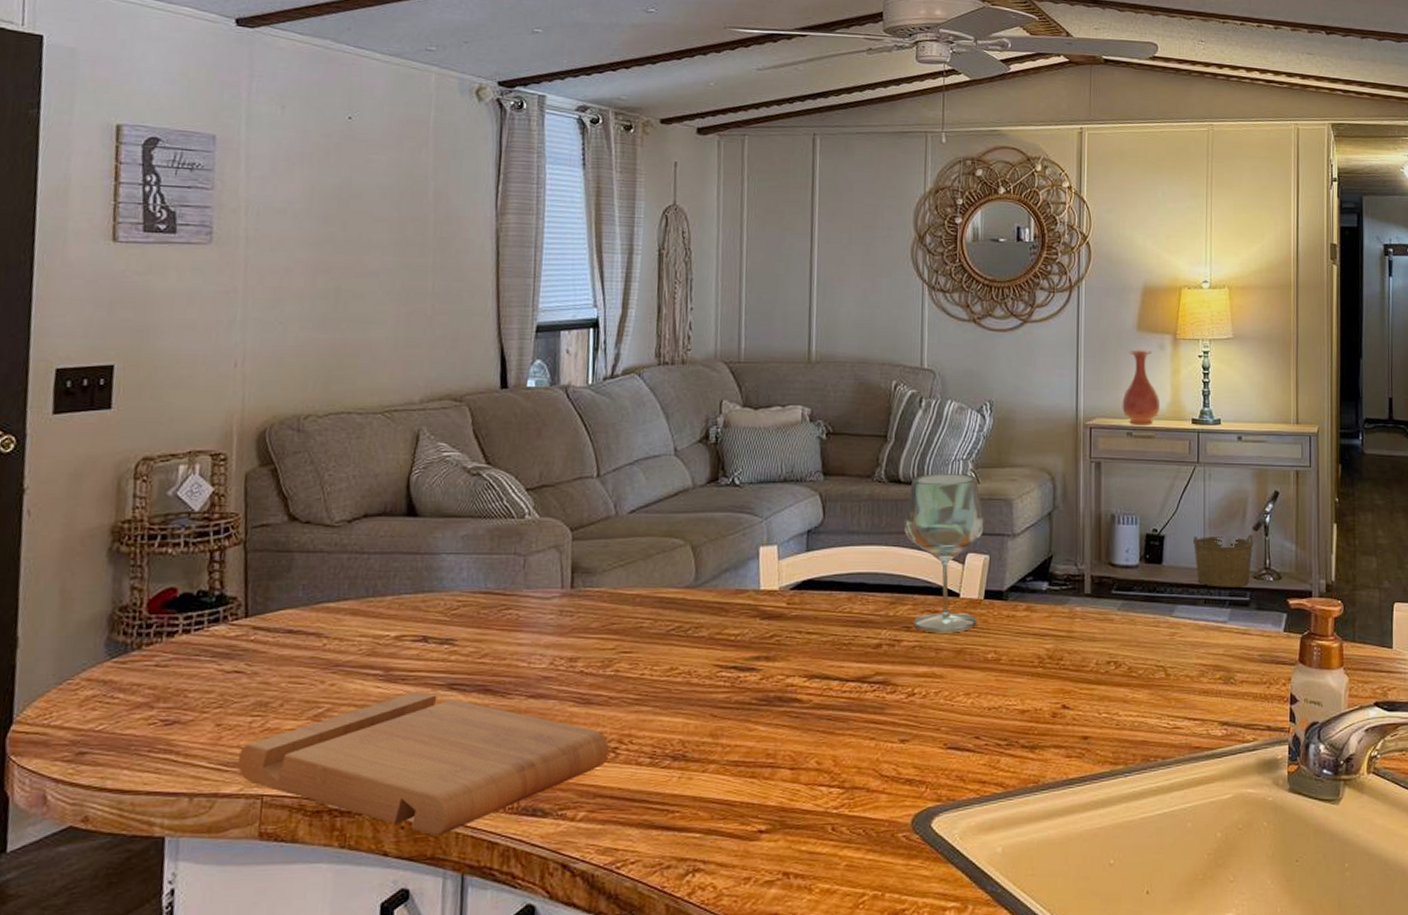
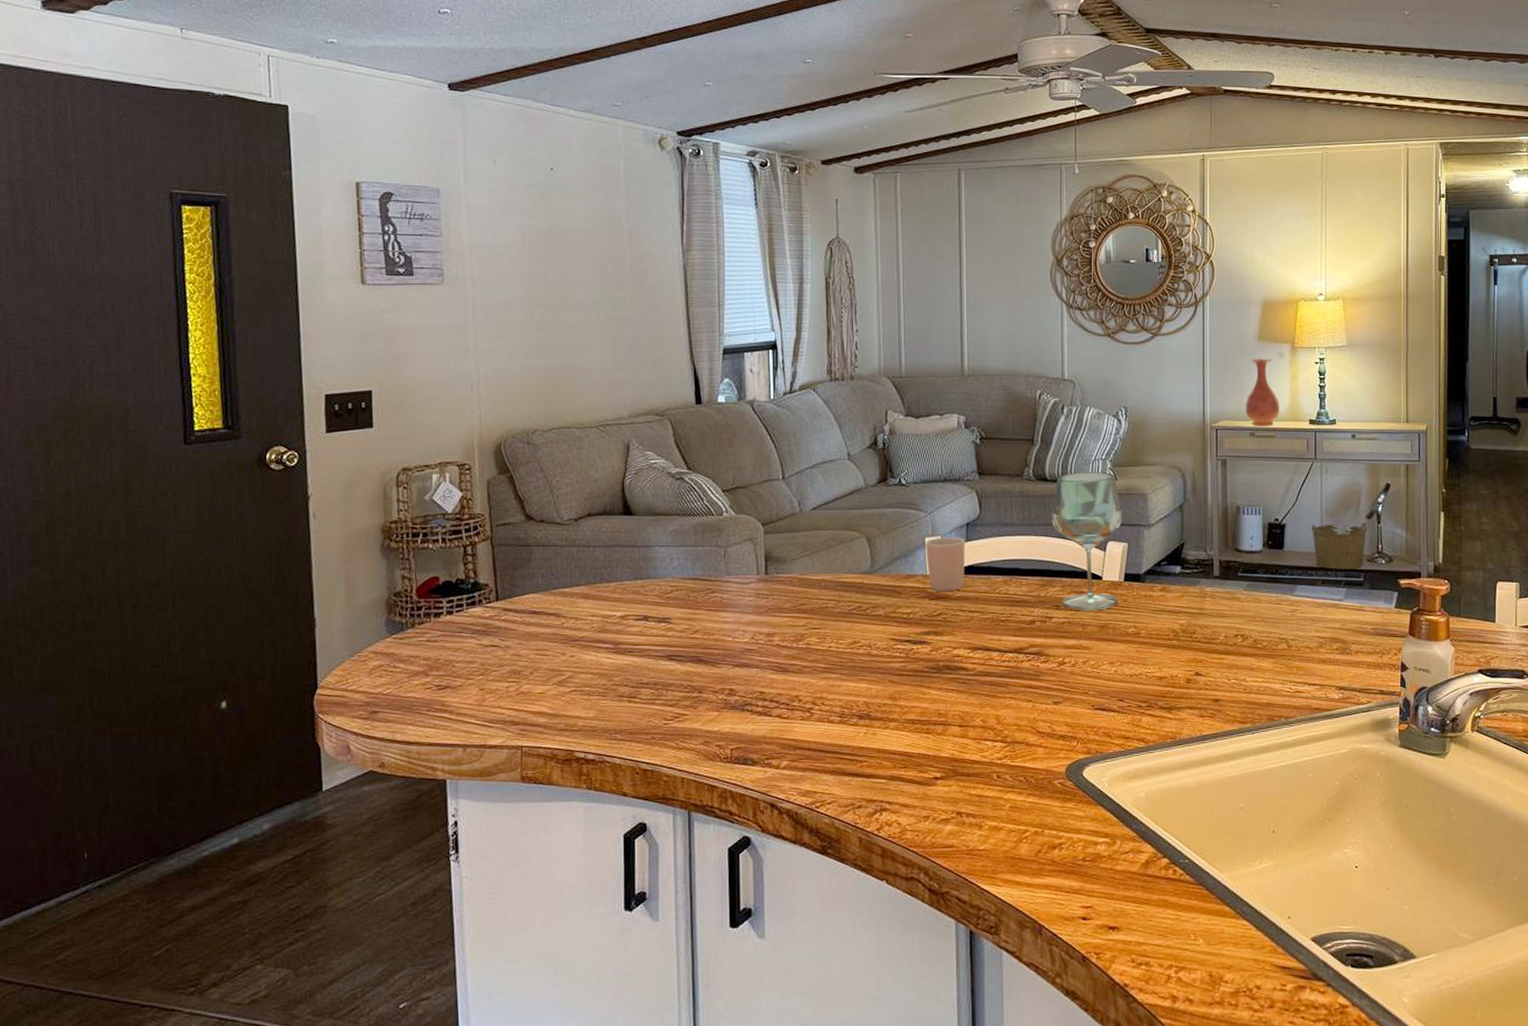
cutting board: present [237,692,609,837] -> none [499,662,804,781]
mug: none [759,546,805,610] -> present [926,537,965,592]

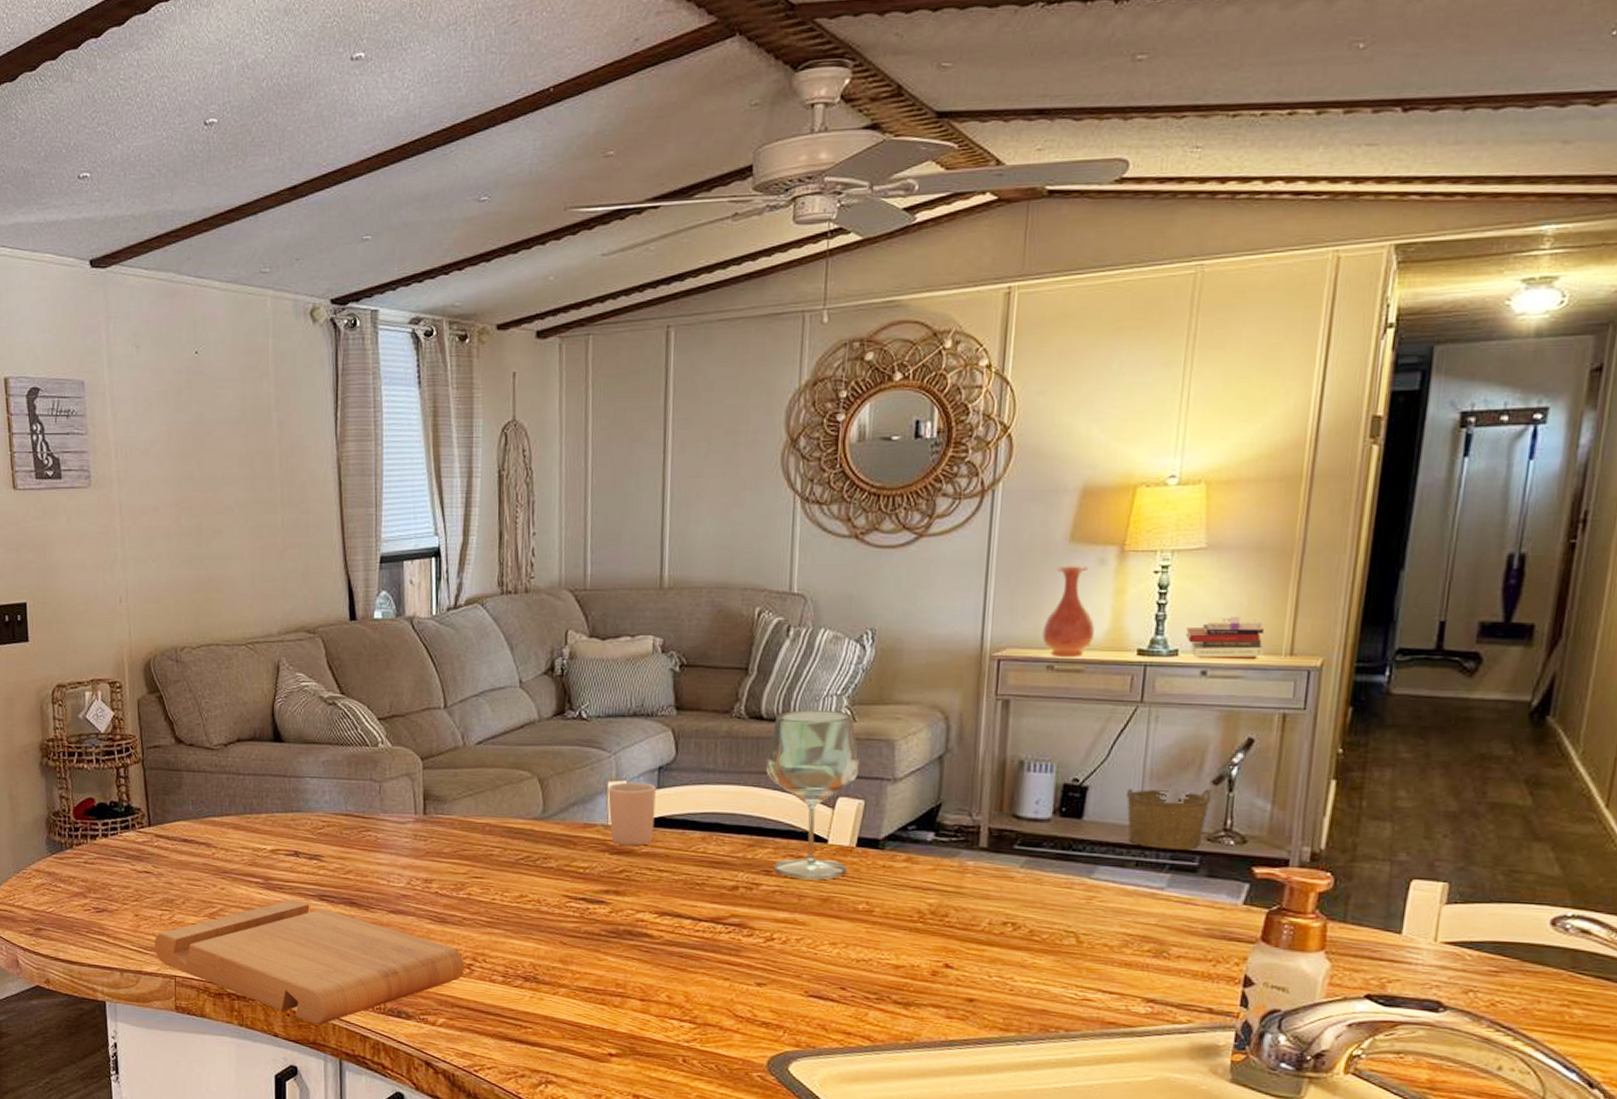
cutting board: none [499,662,804,781] -> present [154,900,464,1026]
books: none [1339,395,1391,427] -> present [1185,616,1265,660]

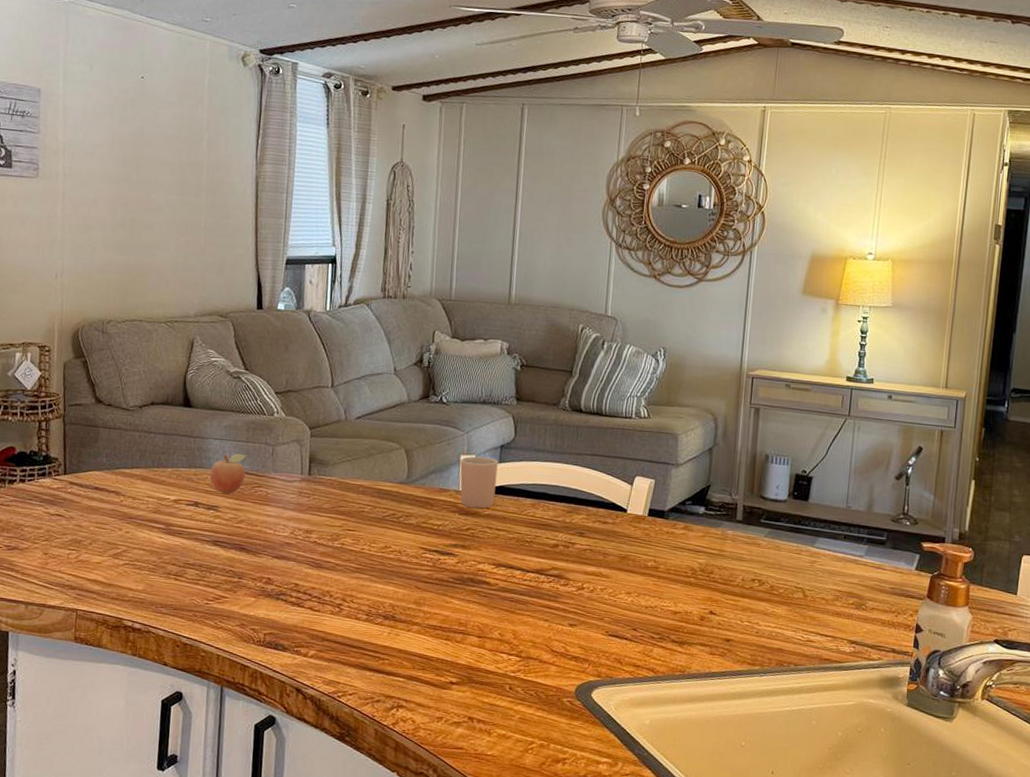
cutting board: present [154,900,464,1026] -> none [59,544,335,656]
fruit: none [309,793,350,840] -> present [210,453,247,494]
wine glass: present [765,710,861,880] -> none [582,406,653,542]
vase: present [1042,566,1094,658] -> none [783,311,818,380]
basket: present [1126,789,1212,850] -> none [838,480,895,528]
books: present [1185,616,1265,660] -> none [878,356,930,390]

